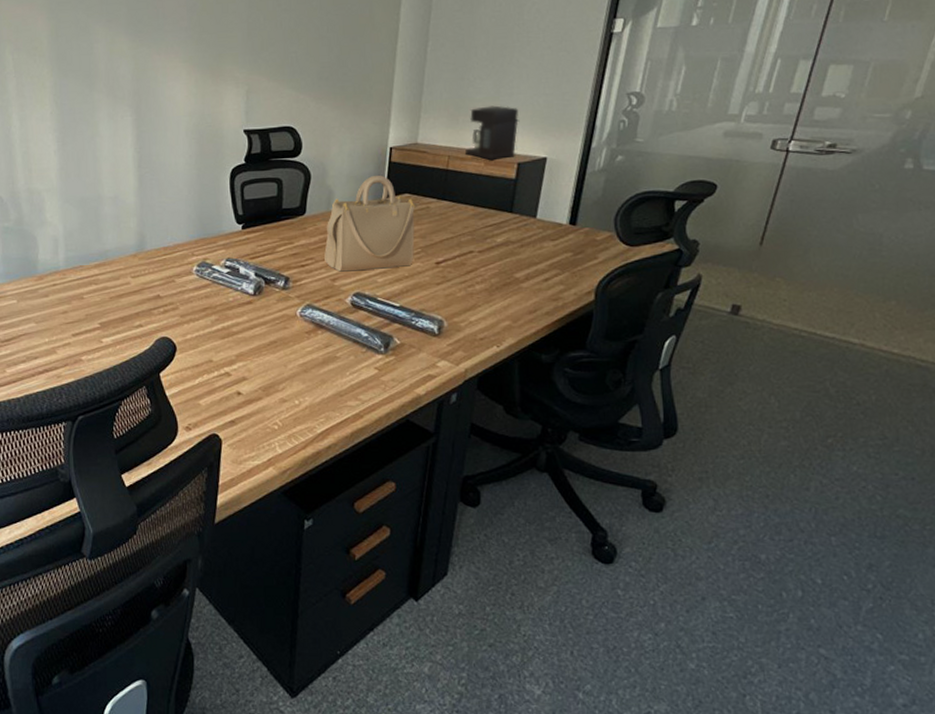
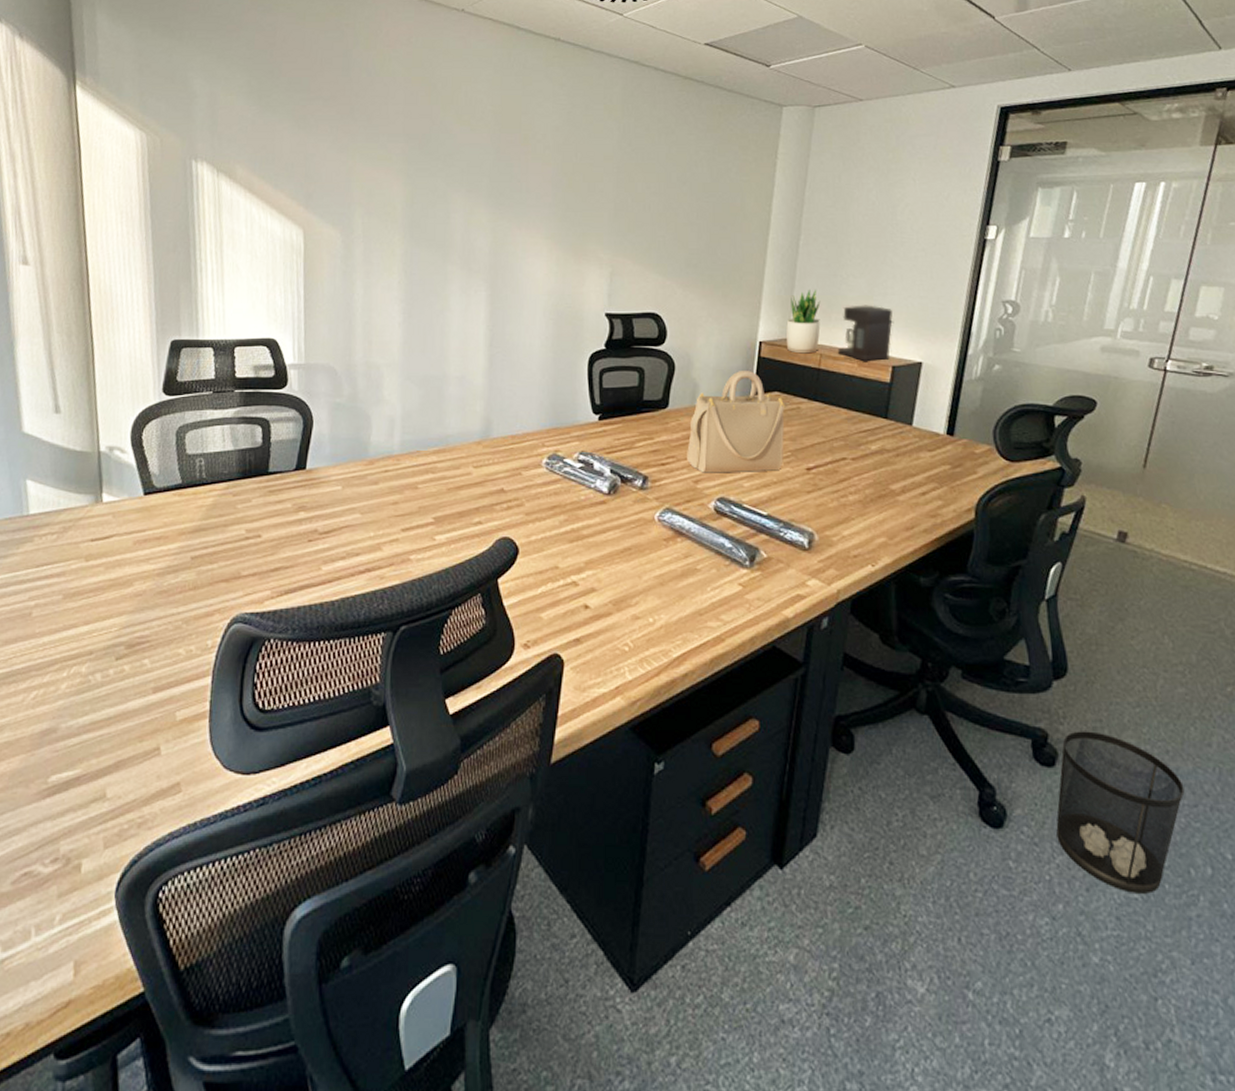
planter: none [415,94,448,157] -> present [786,290,821,354]
waste bin: none [661,481,781,613] -> present [1056,731,1185,894]

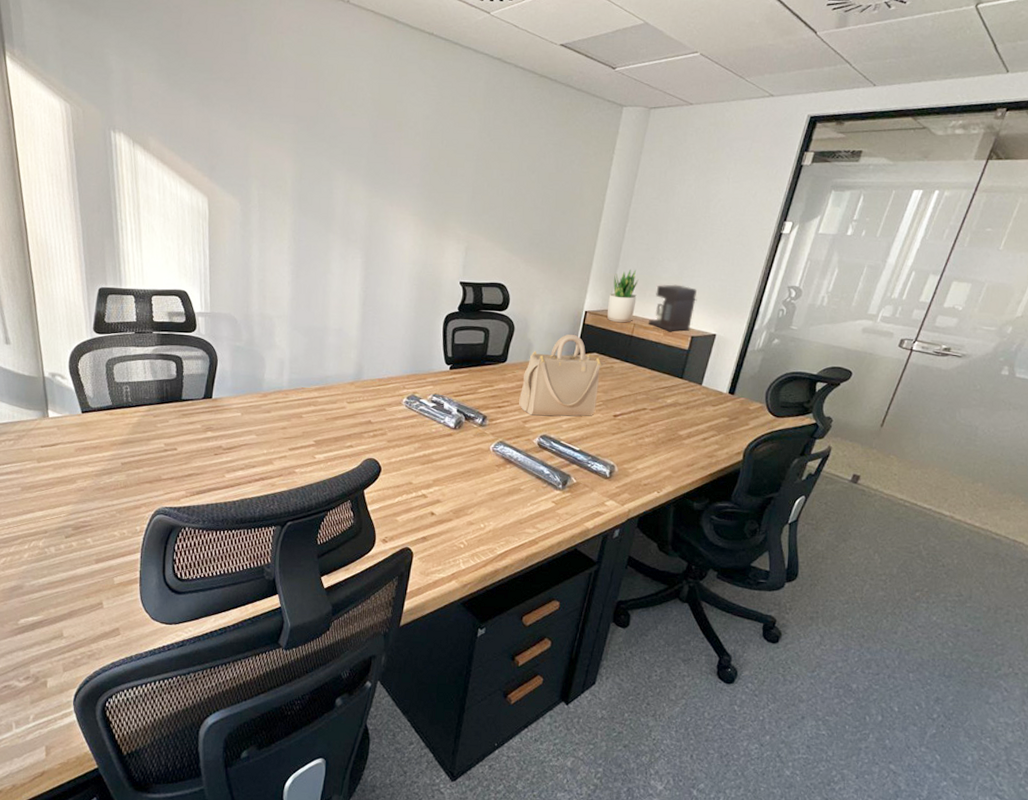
waste bin: present [1056,731,1185,894] -> none [772,619,871,732]

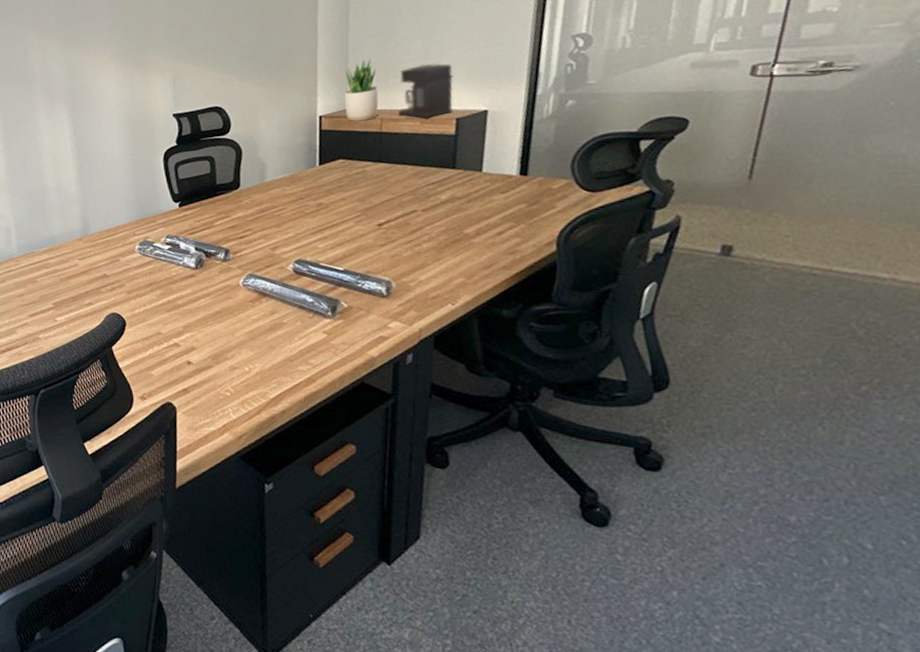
handbag: present [519,334,602,416] -> none [262,144,354,241]

